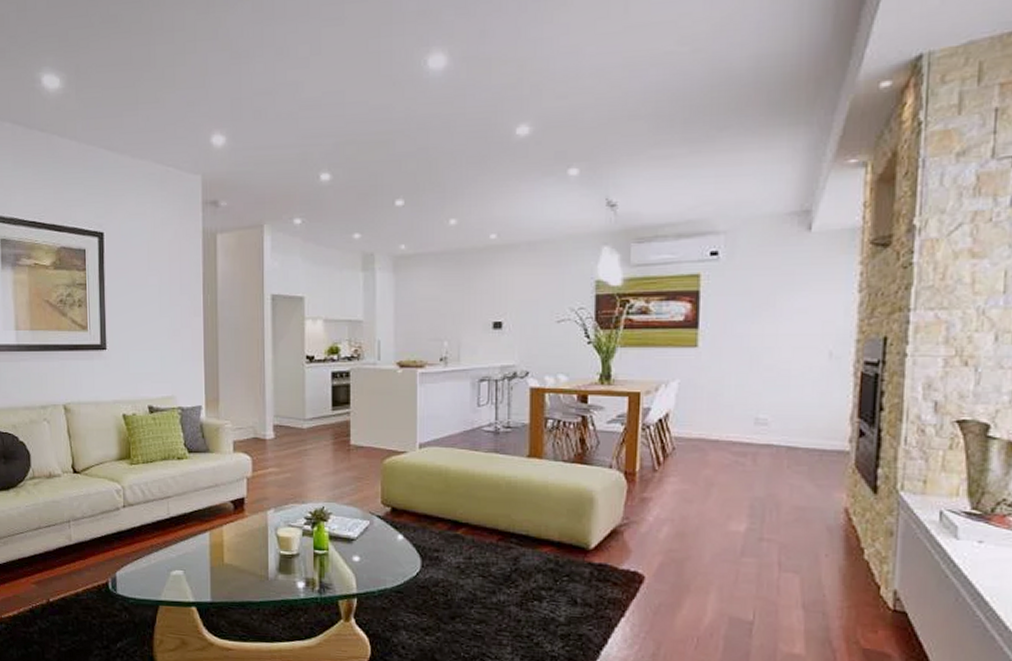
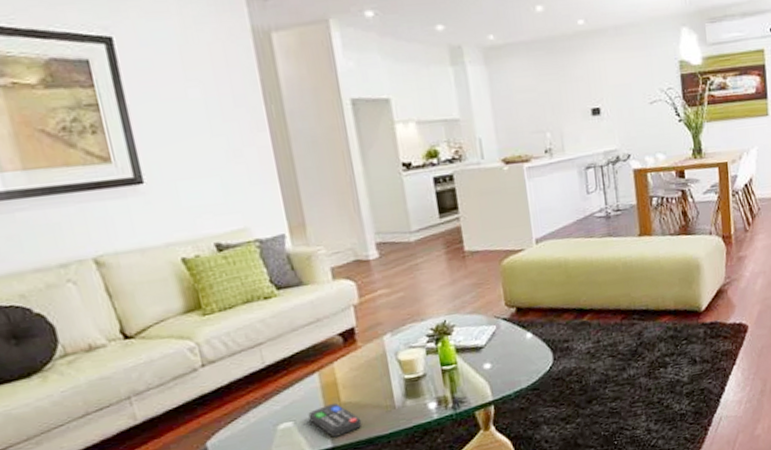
remote control: none [196,562,238,594] -> present [308,402,363,438]

